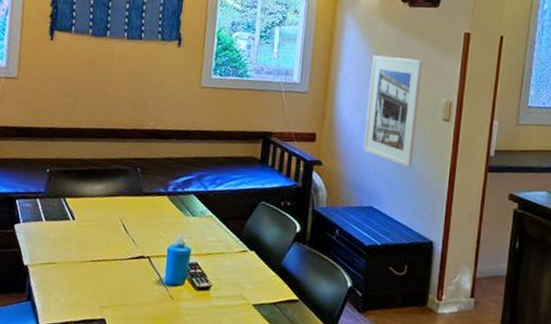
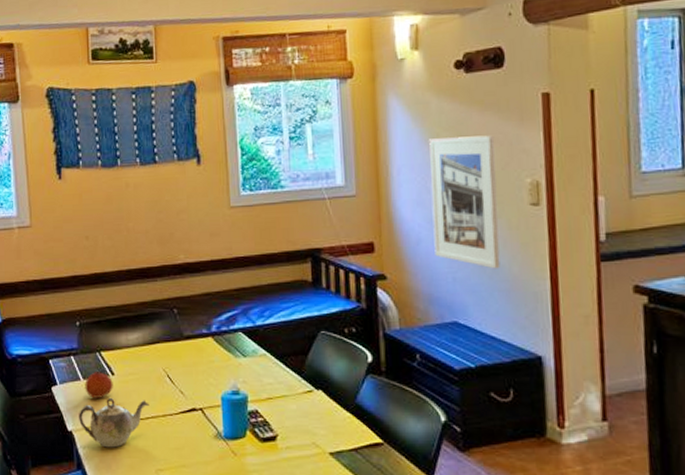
teapot: none [35,240,103,284] -> present [79,398,150,448]
fruit: none [45,215,73,239] -> present [85,372,113,398]

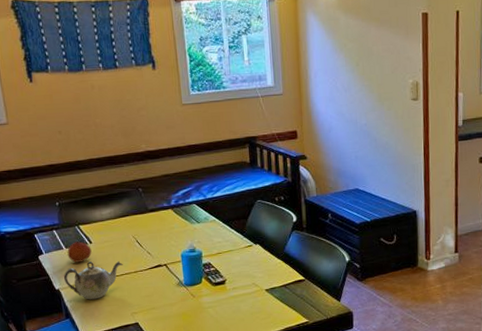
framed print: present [429,135,501,269] -> none [339,46,389,149]

